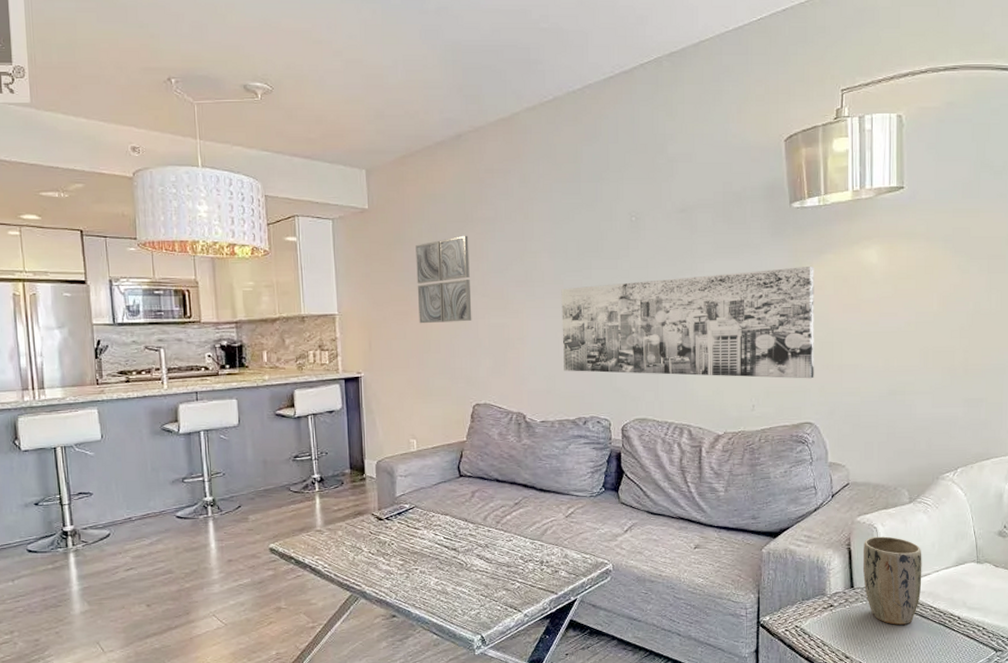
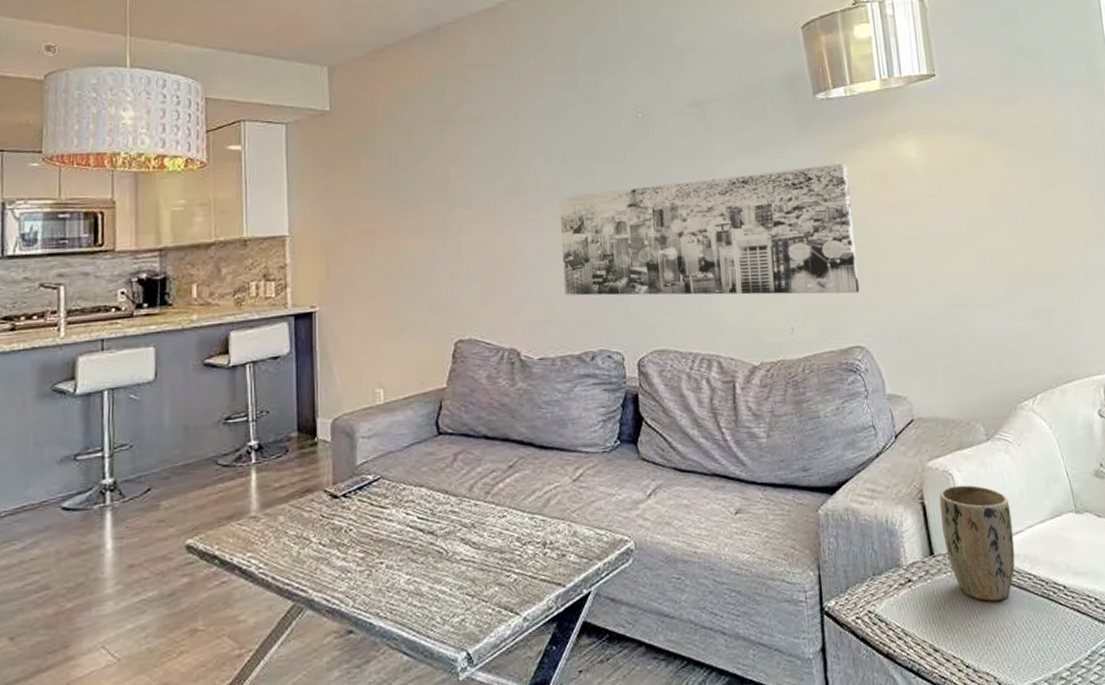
wall art: present [416,235,472,324] -> none [386,138,453,244]

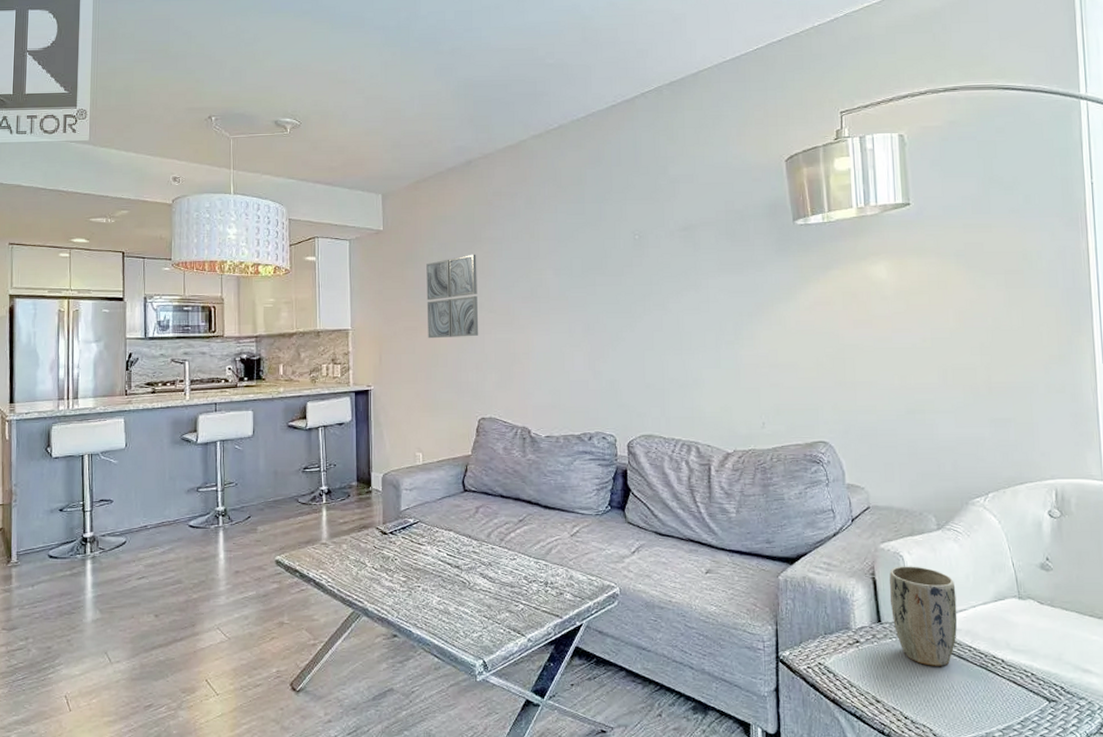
wall art: none [386,138,453,244] -> present [426,254,479,339]
wall art: present [559,163,860,296] -> none [566,281,826,396]

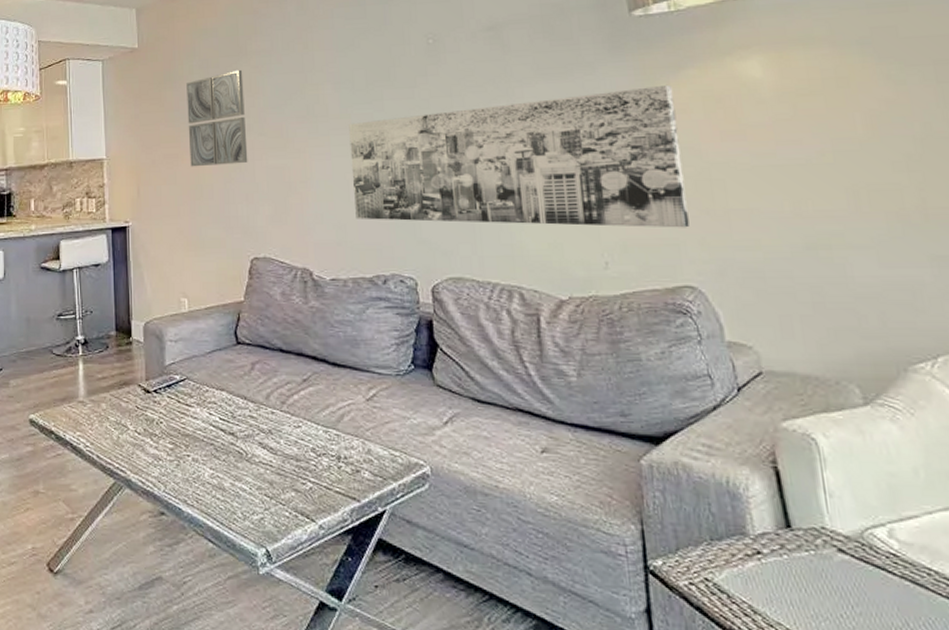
wall art: none [566,281,826,396] -> present [349,84,689,228]
plant pot: present [889,566,958,666] -> none [798,452,908,594]

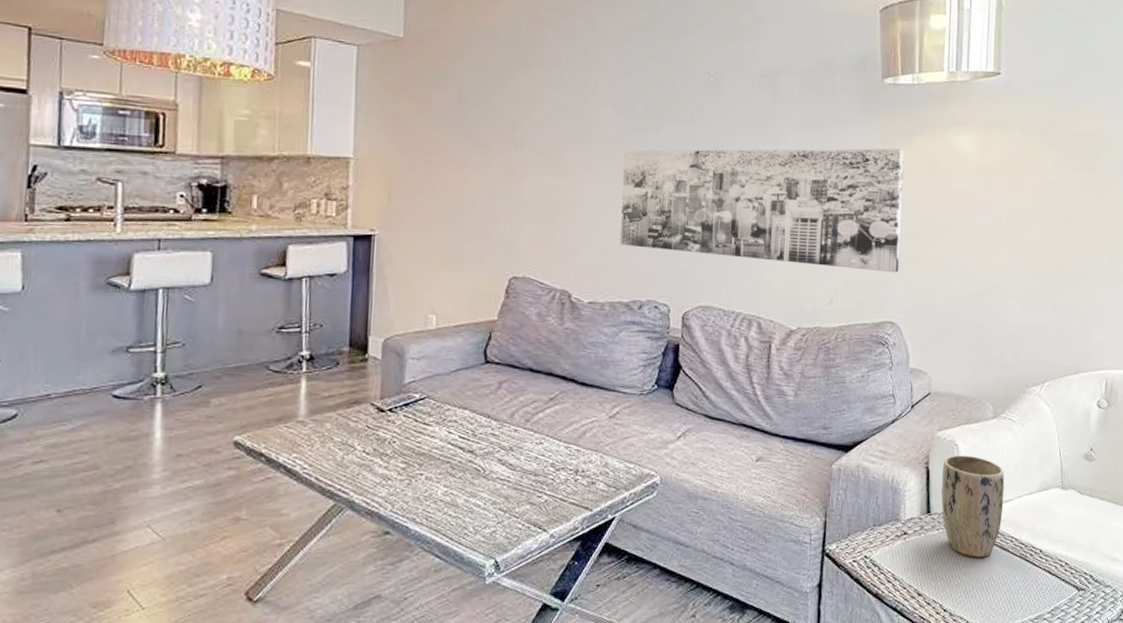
wall art: present [186,69,248,167] -> none [453,79,521,179]
plant pot: none [798,452,908,594] -> present [941,455,1005,557]

